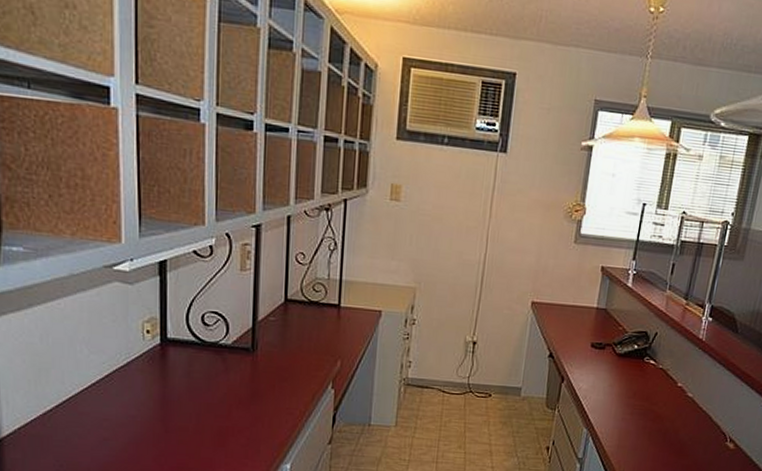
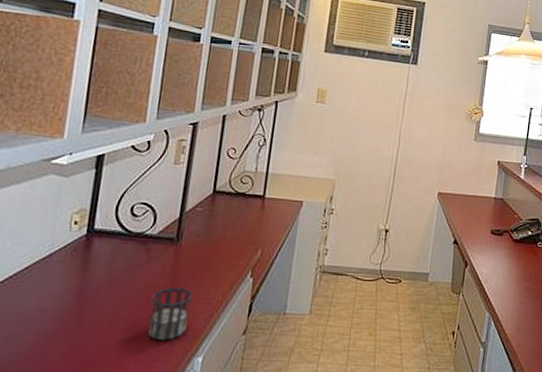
cup: none [233,397,274,448] -> present [148,287,193,341]

